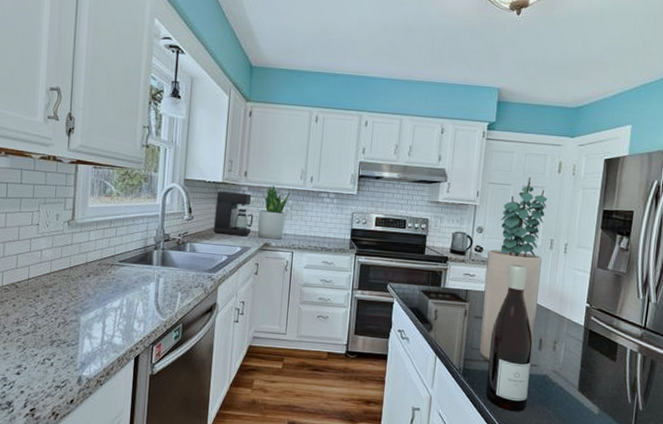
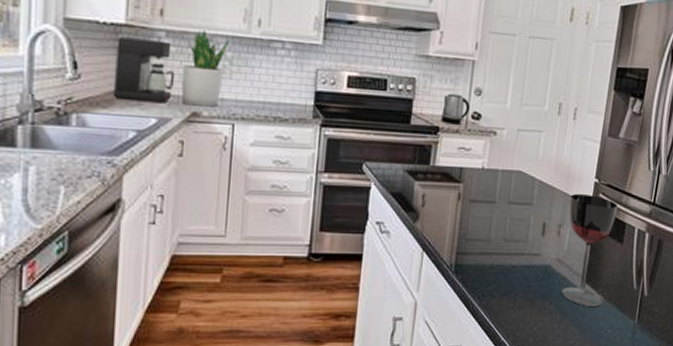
vase: present [479,177,548,365] -> none [474,26,557,255]
bottle: present [485,264,533,412] -> none [480,134,536,311]
wineglass: none [558,315,609,415] -> present [561,193,617,306]

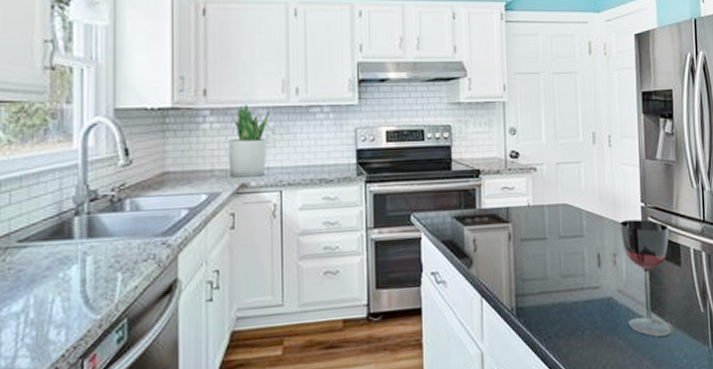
coffee maker: present [112,36,175,103] -> none [163,119,222,179]
kettle: present [441,93,470,126] -> none [480,135,507,167]

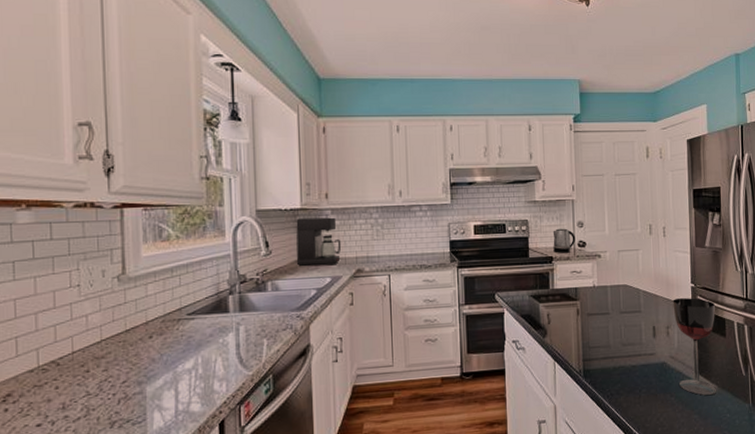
coffee maker: none [163,119,222,179] -> present [296,217,342,266]
planter: present [229,103,271,178] -> none [347,204,380,264]
kettle: none [480,135,507,167] -> present [552,228,576,254]

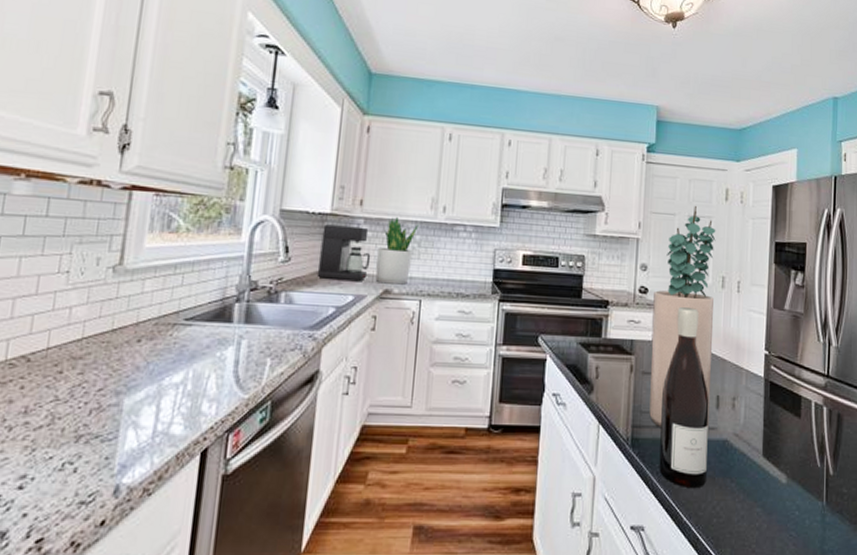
planter: none [347,204,380,264] -> present [375,216,419,285]
kettle: present [552,228,576,254] -> none [610,269,637,300]
vase: none [591,166,649,358] -> present [649,206,716,428]
bottle: none [605,254,650,406] -> present [659,307,709,489]
wineglass: present [673,297,717,395] -> none [741,365,790,485]

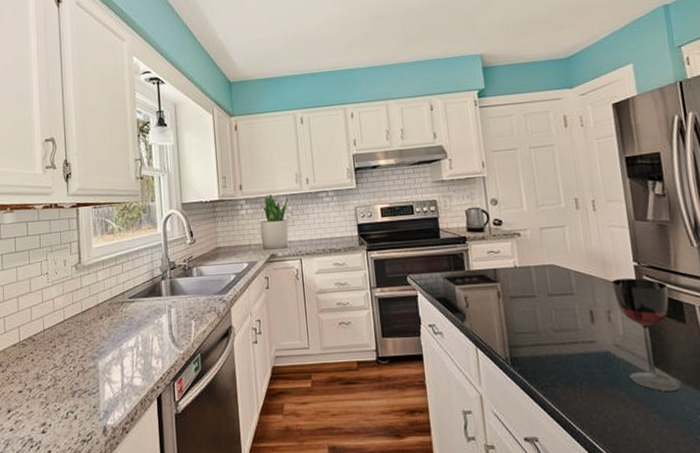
coffee maker: present [316,224,371,282] -> none [215,206,256,253]
kettle: none [610,269,637,300] -> present [464,206,490,234]
vase: present [649,206,716,428] -> none [508,138,588,345]
bottle: present [659,307,709,489] -> none [532,232,594,400]
wineglass: none [741,365,790,485] -> present [612,278,681,391]

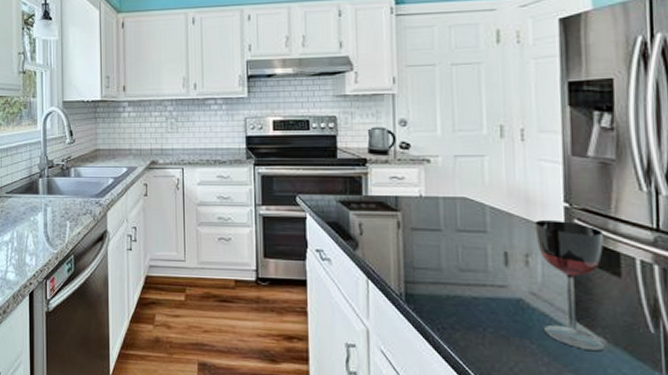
planter: present [260,193,289,250] -> none [142,97,174,156]

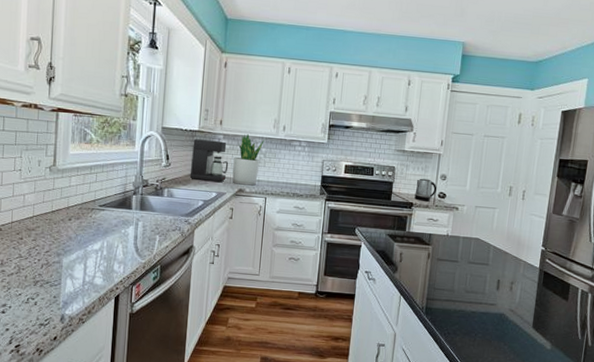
coffee maker: none [96,109,137,156] -> present [189,139,229,183]
planter: none [142,97,174,156] -> present [232,133,265,186]
wineglass: present [535,219,606,351] -> none [513,258,562,351]

